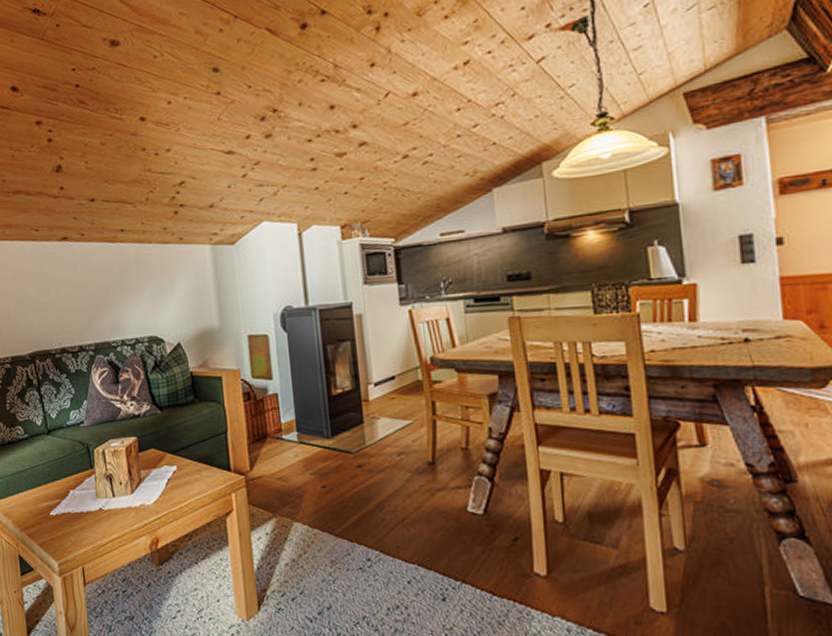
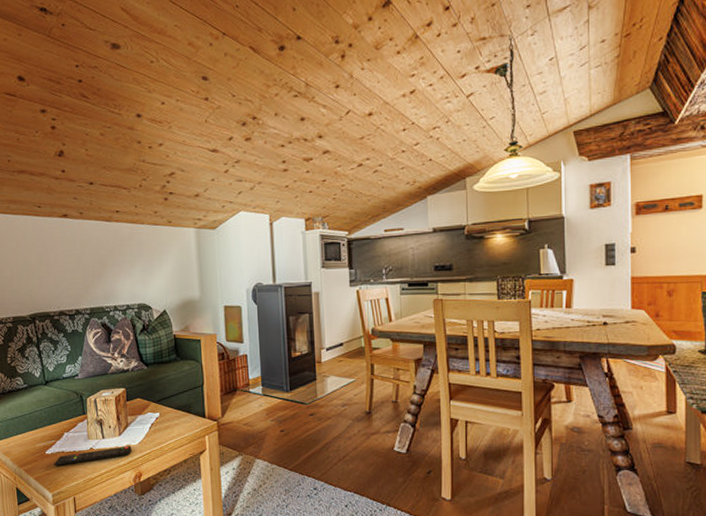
remote control: none [59,506,147,529] -> present [54,446,132,466]

